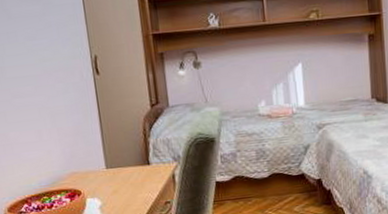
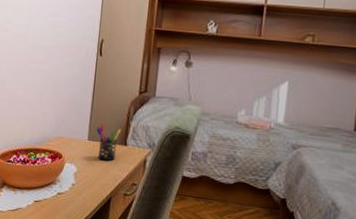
pen holder: none [113,148,141,186] -> present [96,124,122,161]

